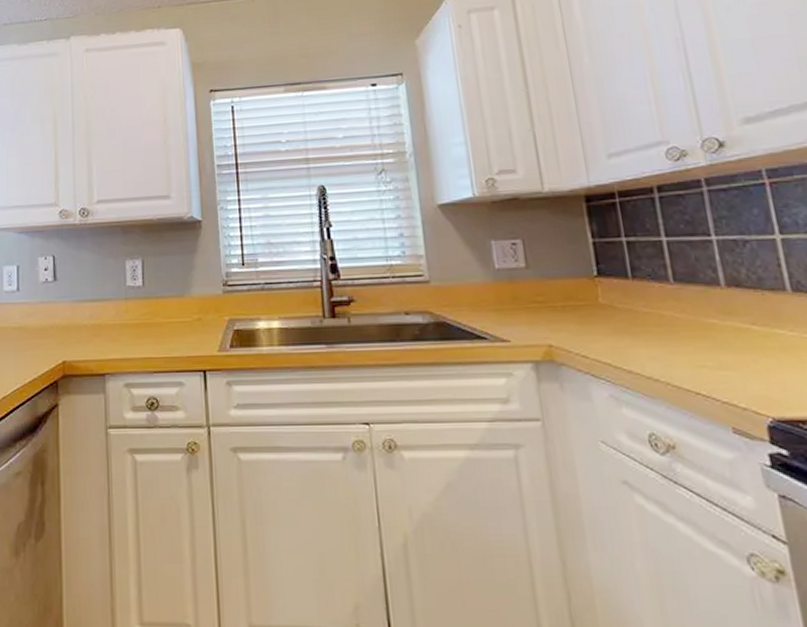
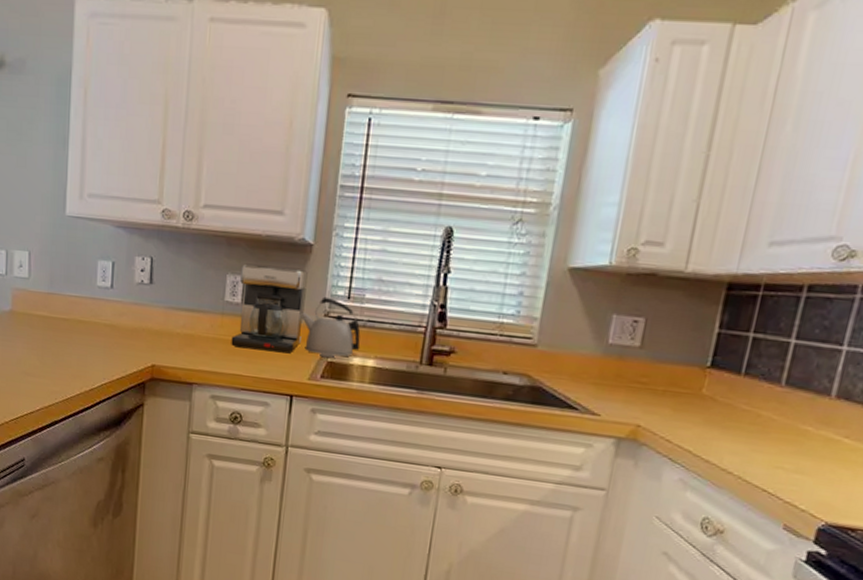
coffee maker: none [138,244,205,330] -> present [231,263,308,353]
kettle: none [199,267,263,325] -> present [299,296,361,358]

